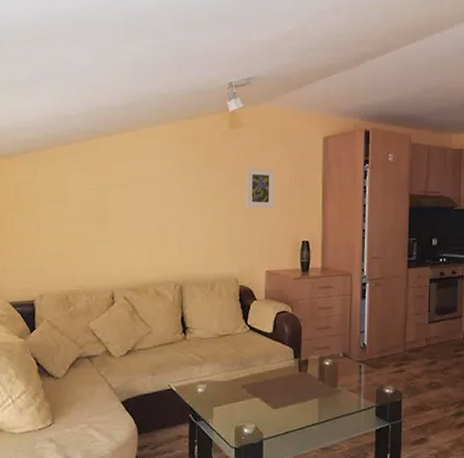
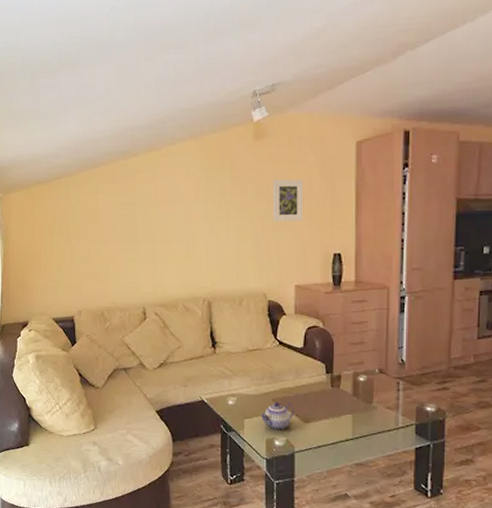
teapot: none [230,388,264,418] -> present [261,402,295,431]

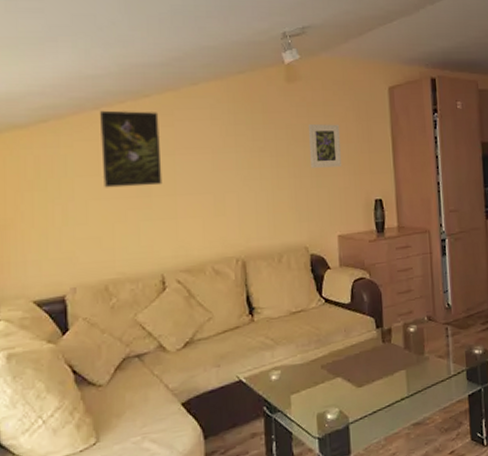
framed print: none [99,168,145,233] -> present [100,110,162,188]
teapot: present [261,402,295,431] -> none [309,367,347,402]

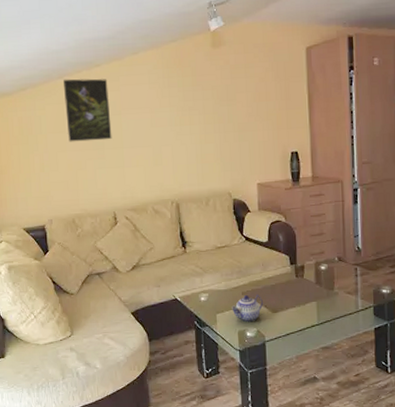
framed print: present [308,124,342,168] -> none [231,84,262,124]
teapot: none [309,367,347,402] -> present [232,295,264,323]

